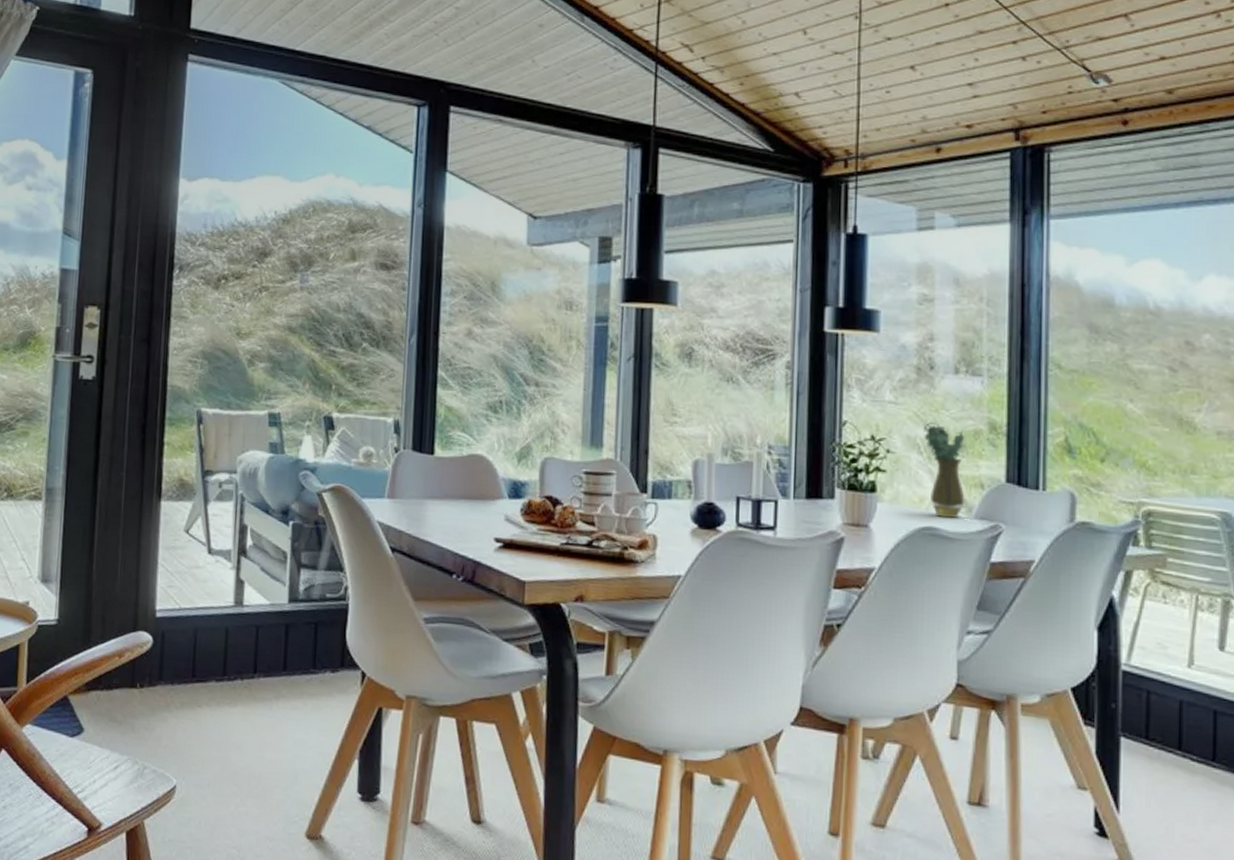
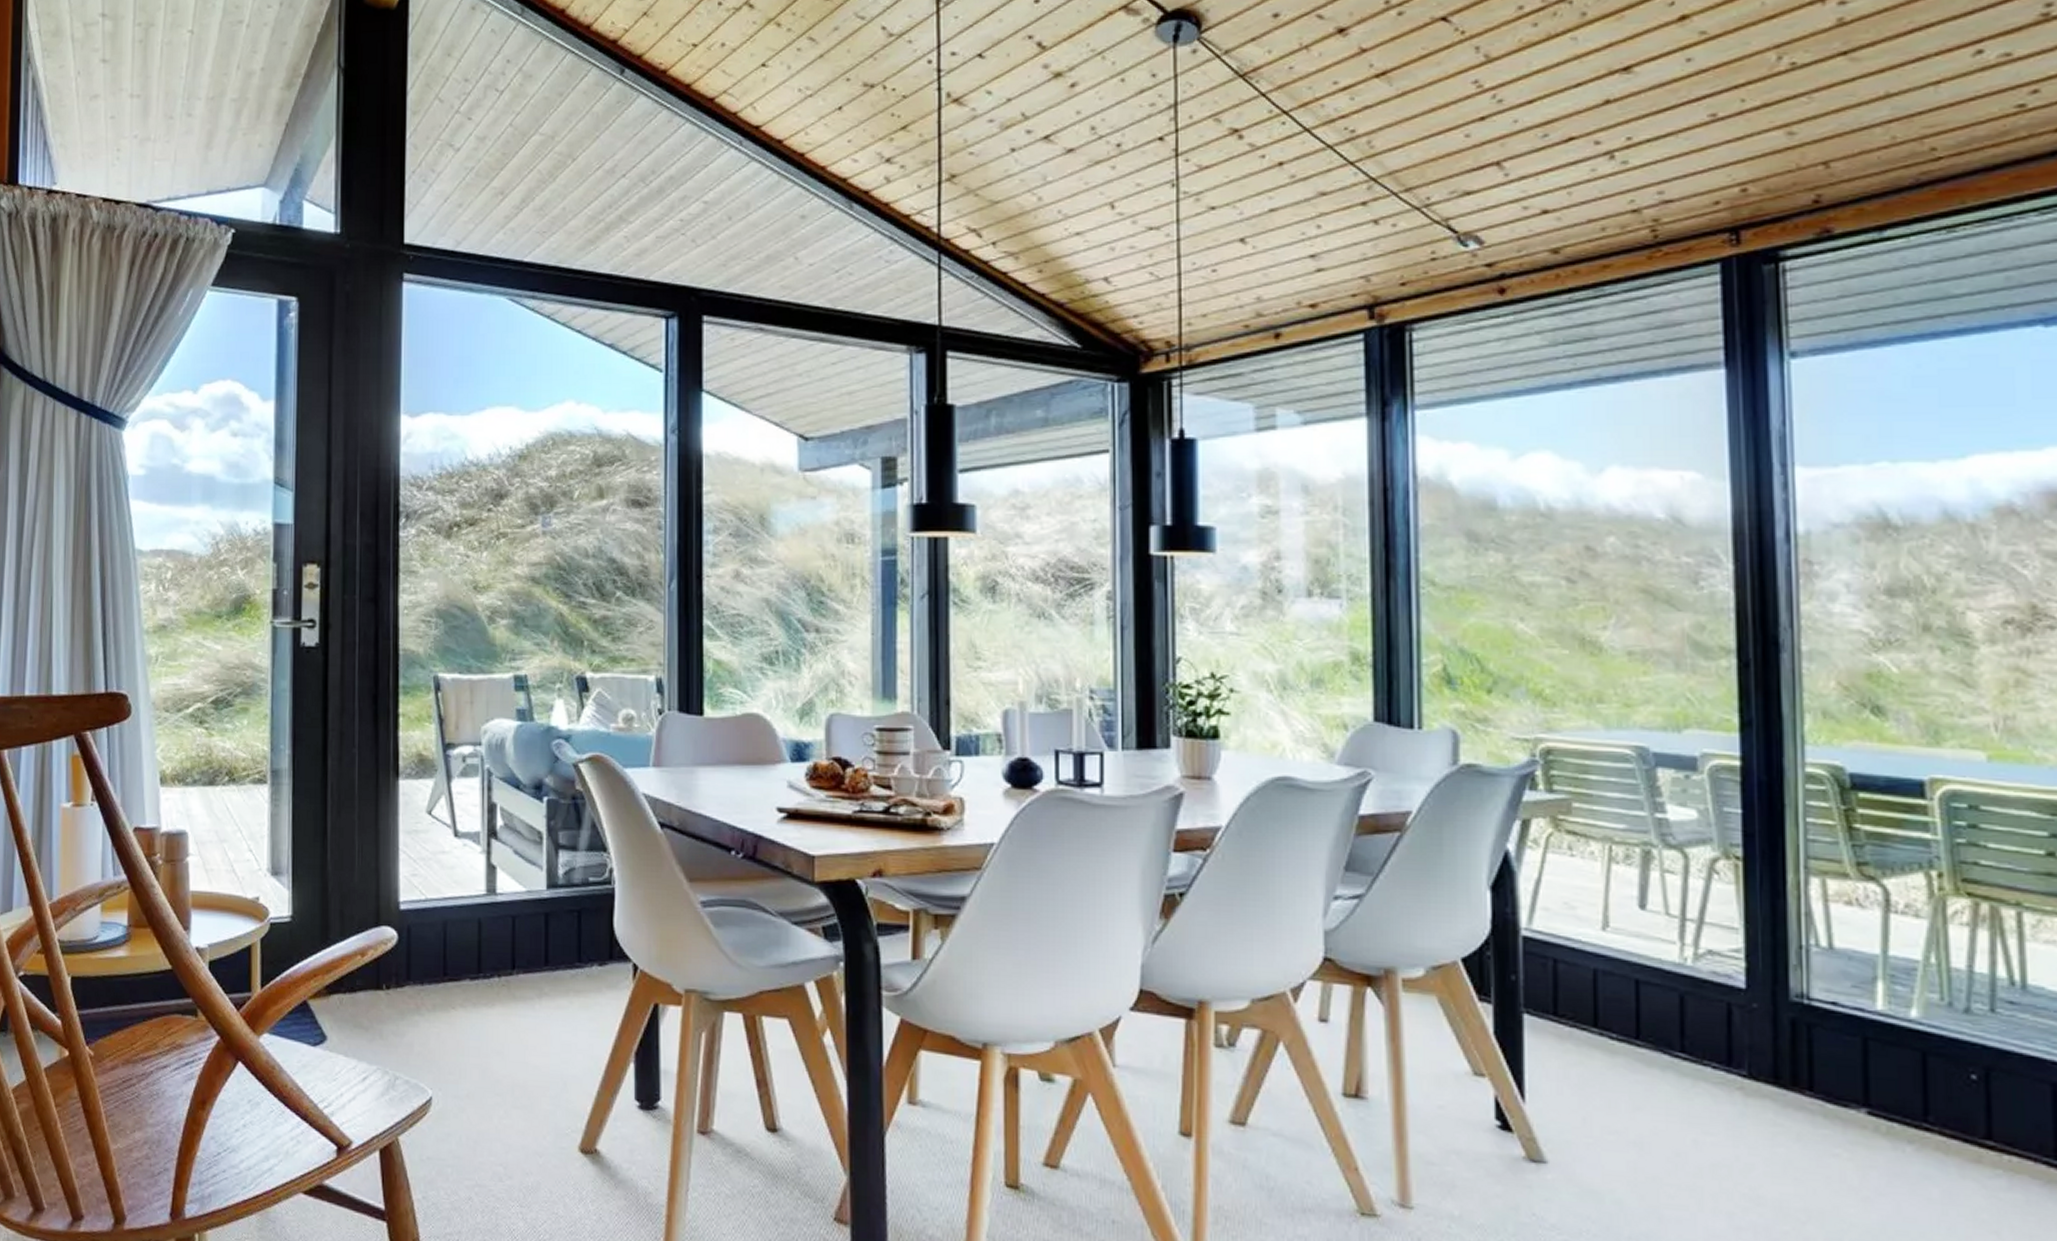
vase: present [924,419,965,519] -> none [1273,651,1326,766]

